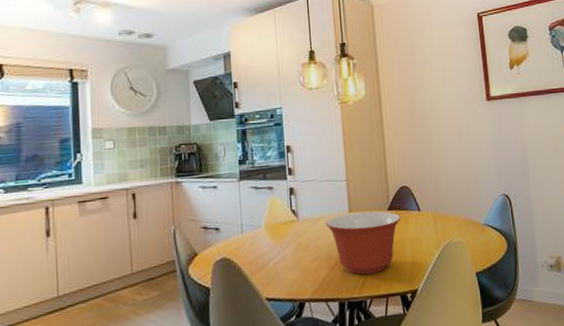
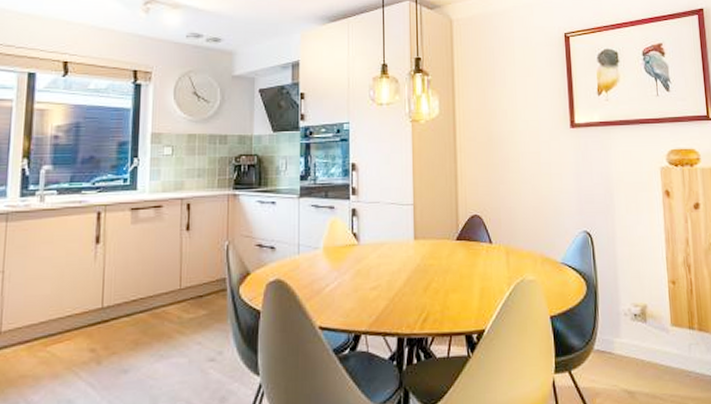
mixing bowl: present [325,211,401,275] -> none [388,240,470,309]

